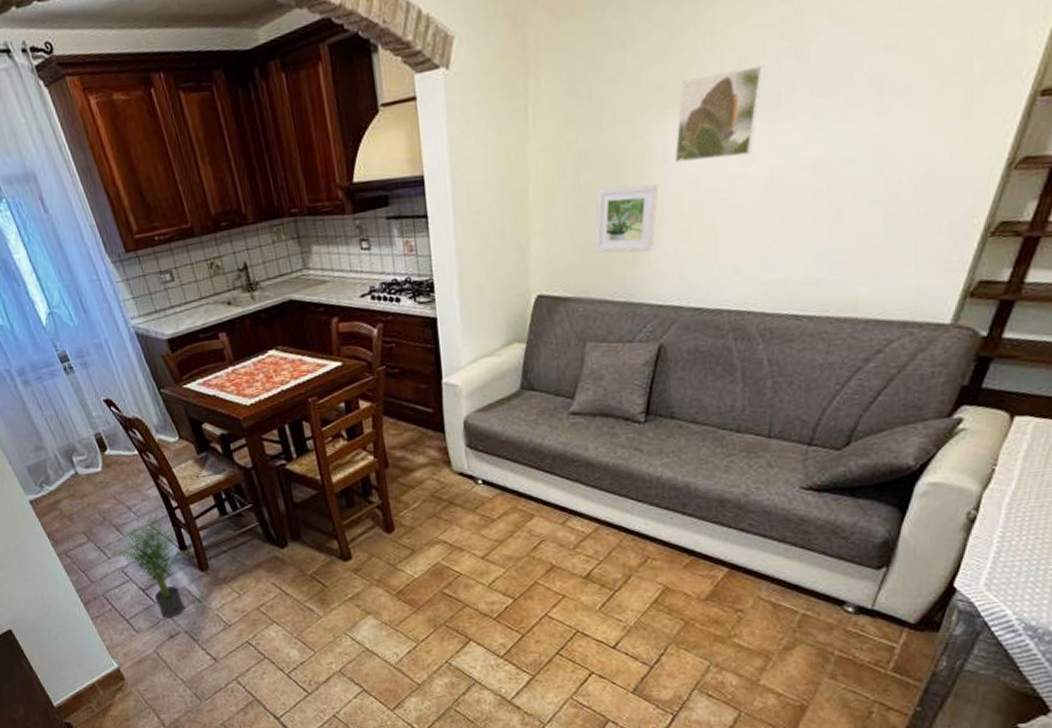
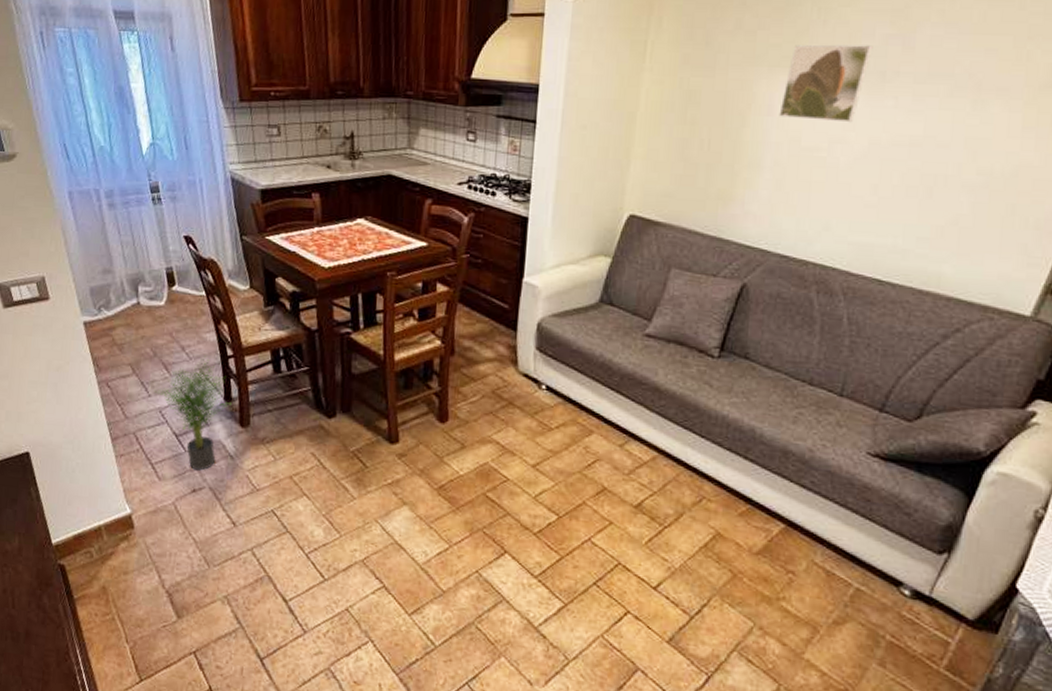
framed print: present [595,183,659,253] -> none [692,126,761,194]

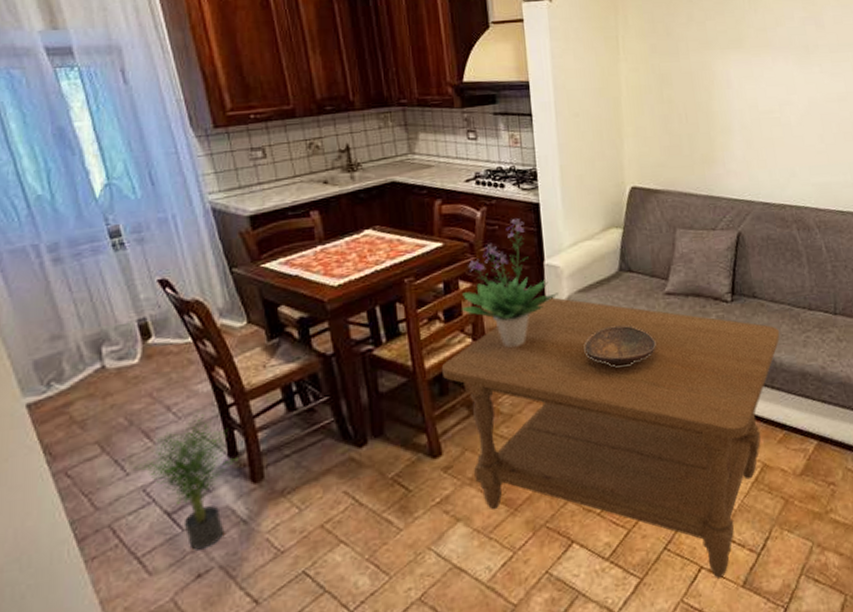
coffee table: none [409,316,768,628] -> present [441,297,780,579]
potted plant: none [436,230,532,358] -> present [462,219,558,348]
decorative bowl: none [549,357,625,401] -> present [585,325,656,367]
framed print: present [779,44,873,123] -> none [736,26,795,89]

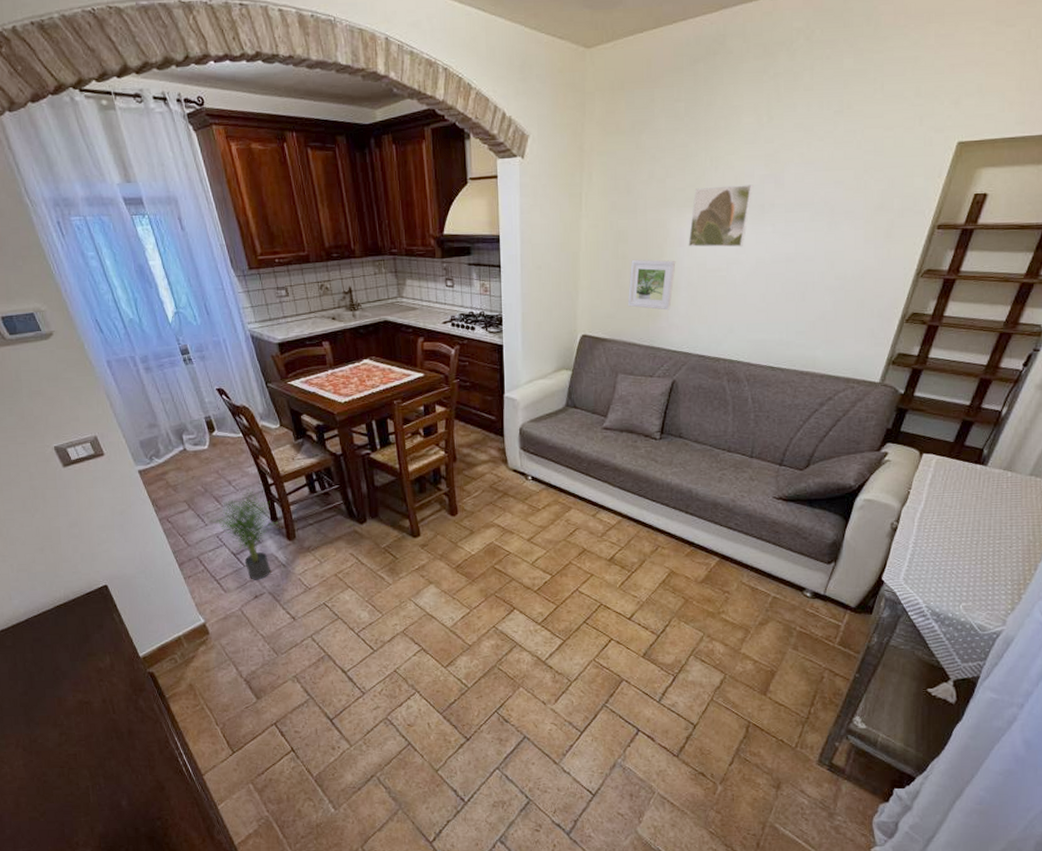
coffee table: present [441,297,780,579] -> none [421,424,699,649]
potted plant: present [462,219,558,348] -> none [438,357,514,461]
decorative bowl: present [585,325,656,367] -> none [533,451,592,484]
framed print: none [678,102,727,156] -> present [627,259,676,310]
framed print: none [736,26,795,89] -> present [688,185,753,247]

